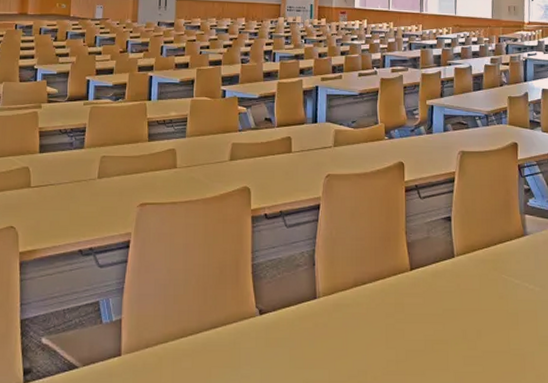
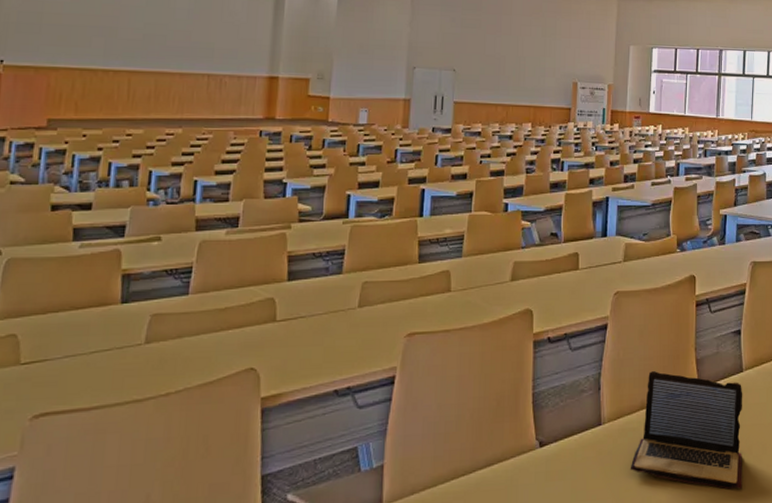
laptop: none [345,251,458,372] -> present [630,371,743,490]

